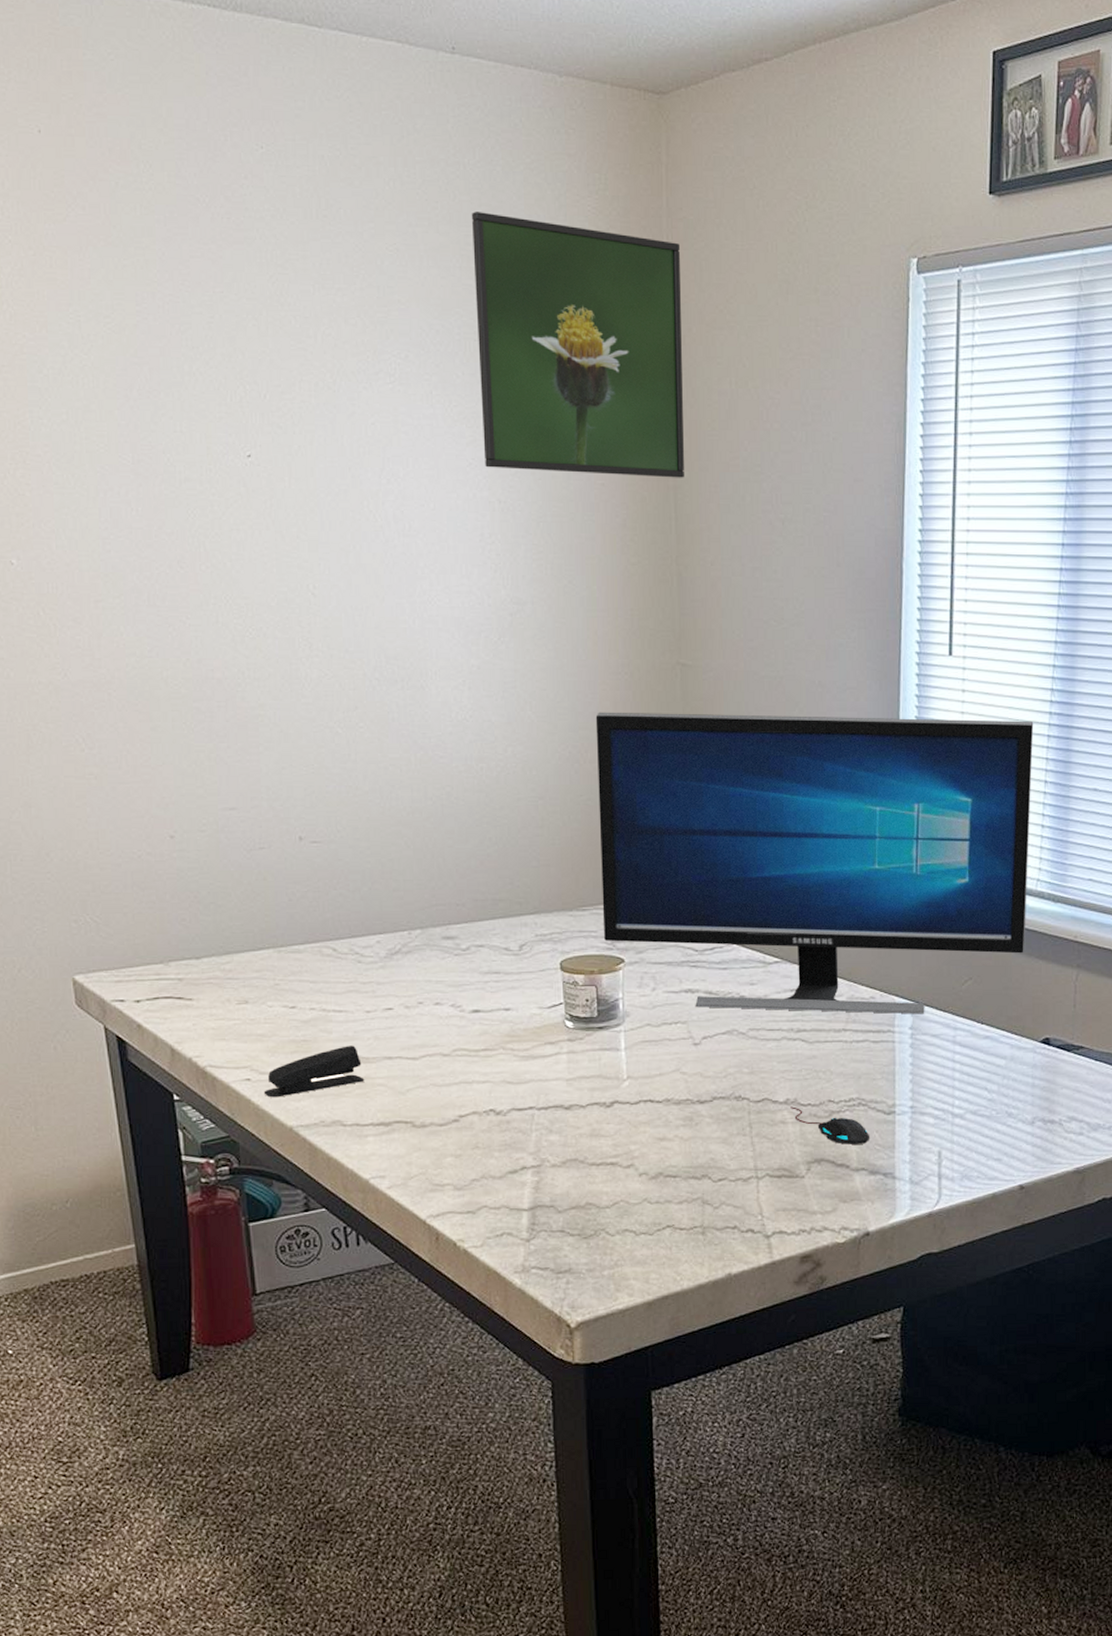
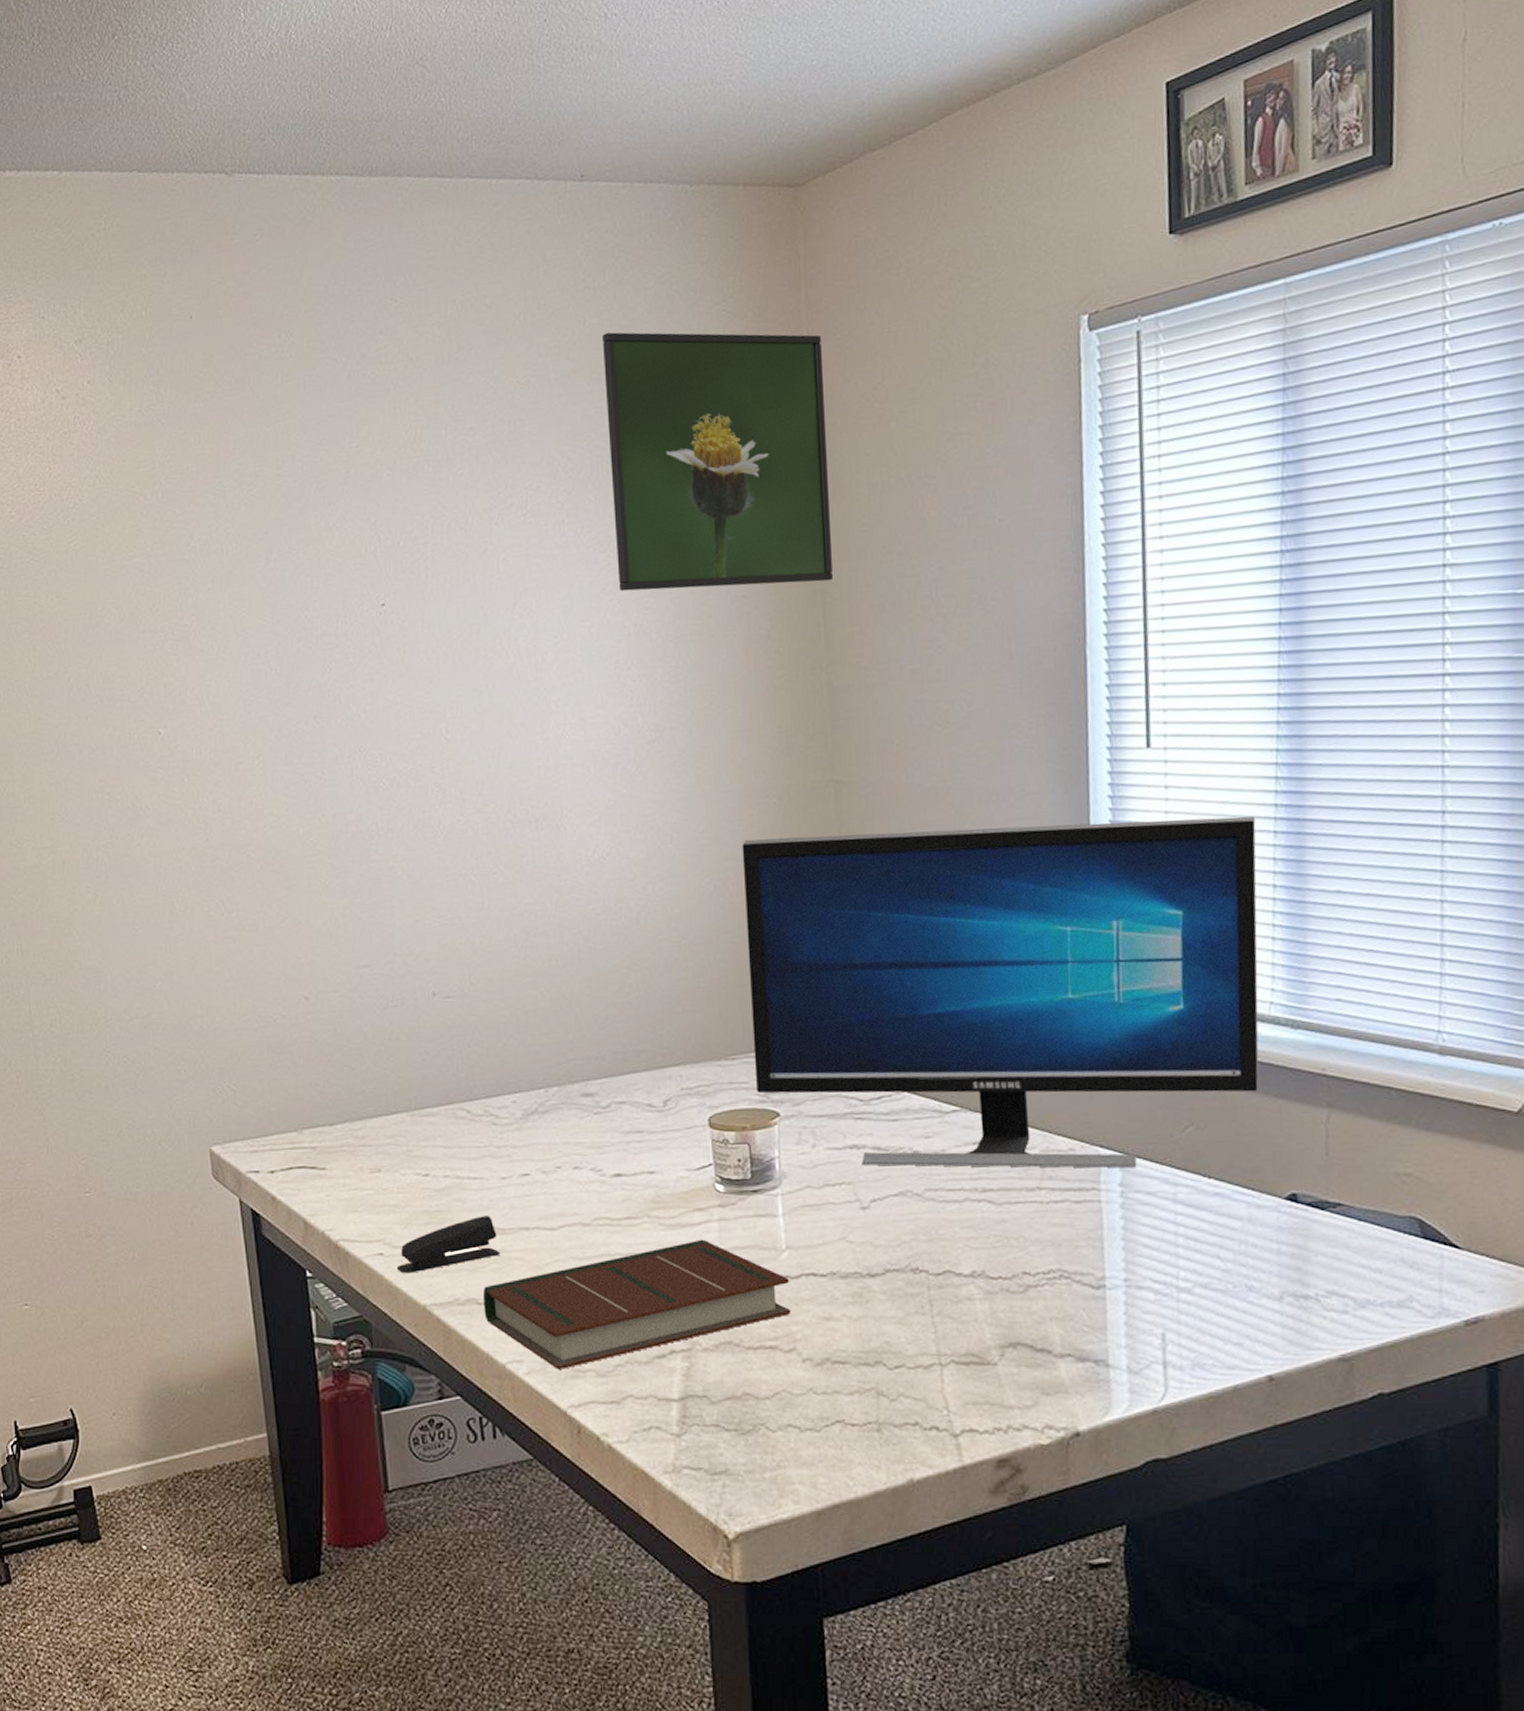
book: none [347,1069,629,1184] -> present [482,1239,790,1369]
mouse: present [790,1106,870,1144] -> none [977,1280,1076,1325]

